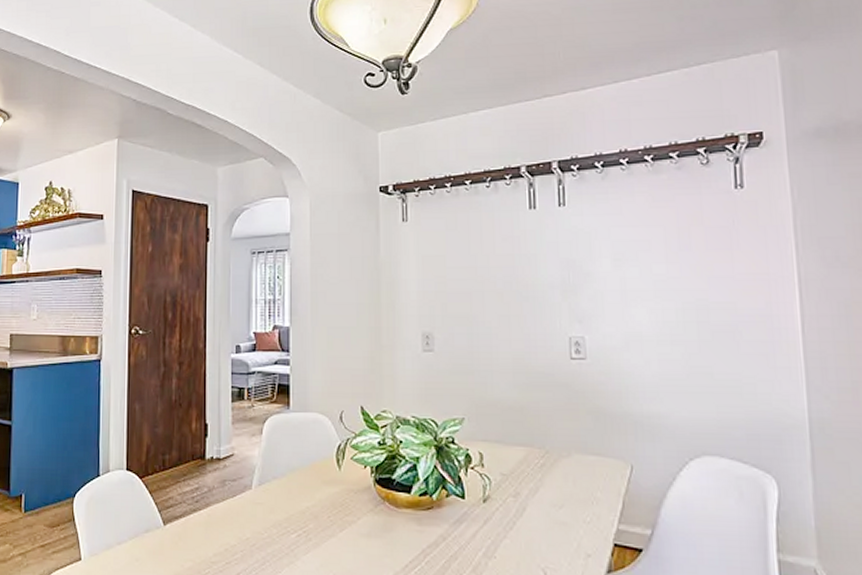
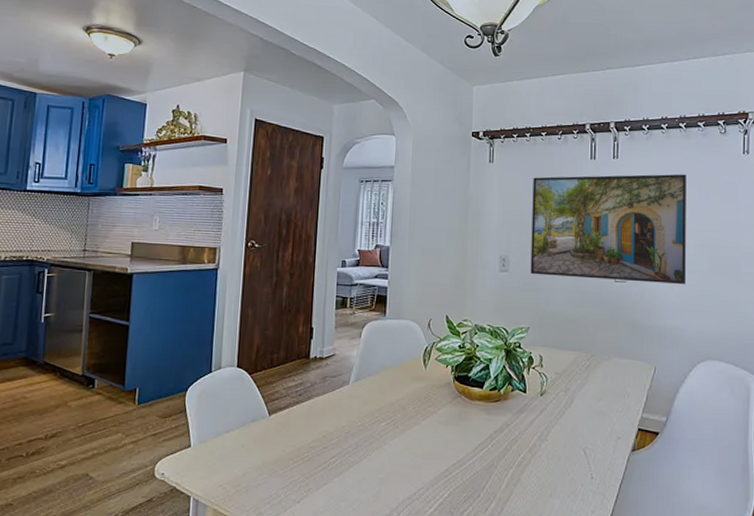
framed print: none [458,219,666,360] -> present [530,174,686,285]

